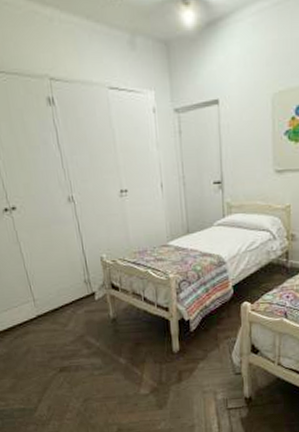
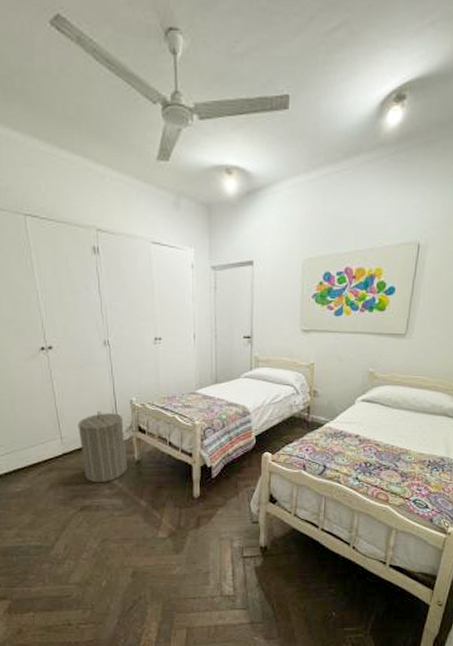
laundry hamper: none [49,270,104,344] -> present [77,410,128,483]

